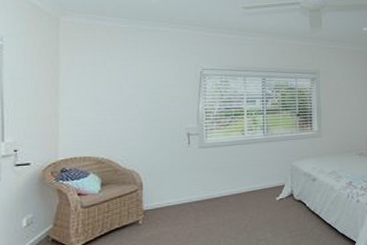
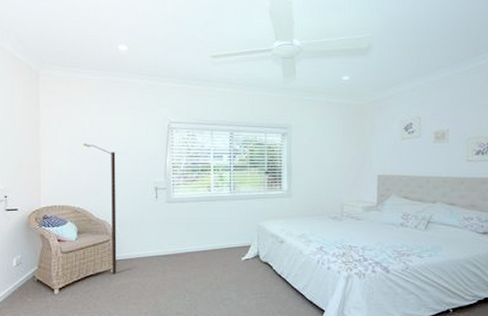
street lamp: none [106,91,146,226] -> present [81,144,117,274]

